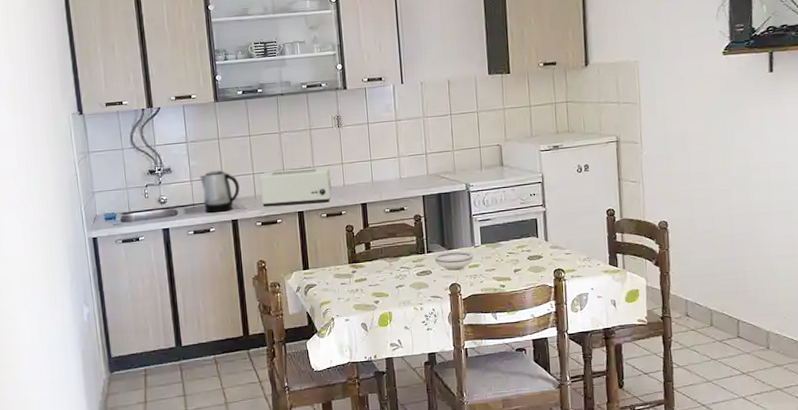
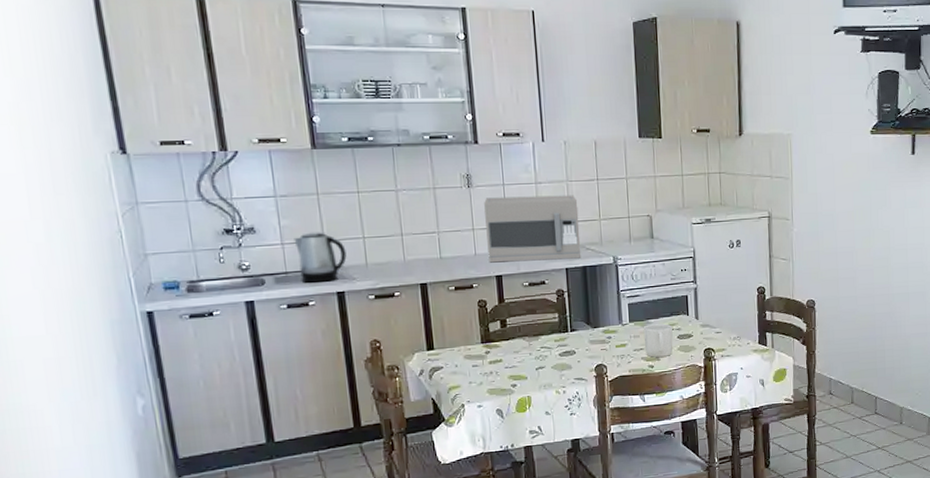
toaster: present [259,167,333,207] -> none [371,233,462,278]
microwave: none [351,129,436,192] -> present [484,195,580,263]
bowl: present [434,249,474,271] -> none [578,328,621,351]
mug: none [494,245,524,278] -> present [643,323,673,358]

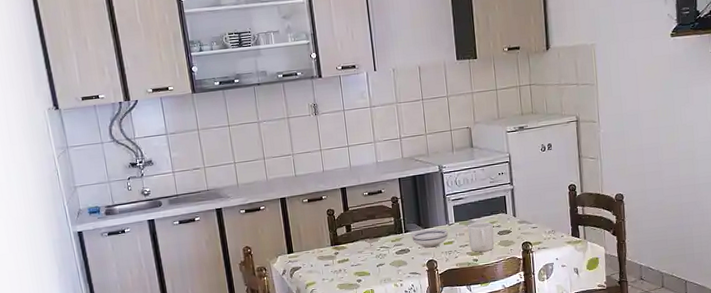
kettle: present [294,232,347,284] -> none [182,160,222,203]
microwave: present [484,195,580,263] -> none [329,114,411,178]
bowl: none [578,328,621,351] -> present [411,228,448,248]

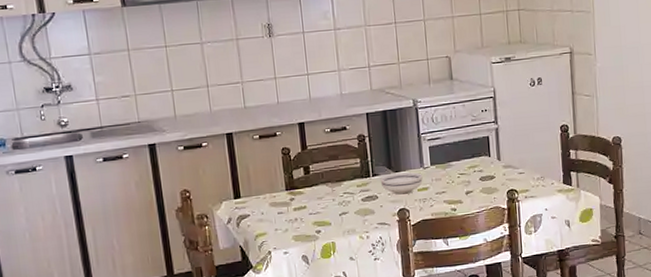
mug: present [467,222,494,252] -> none [444,165,476,201]

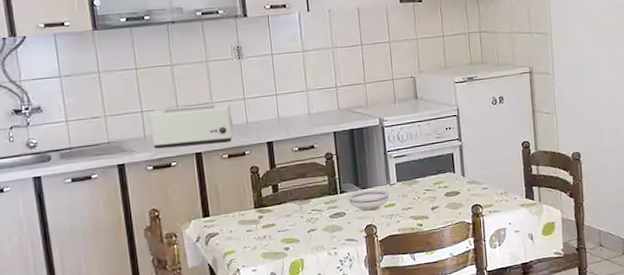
toaster: none [179,82,265,129] -> present [149,103,234,149]

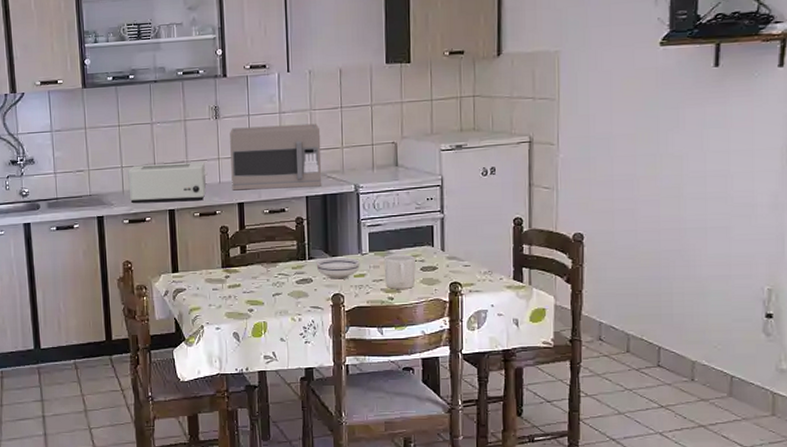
microwave: none [254,61,347,130] -> present [230,123,322,191]
mug: none [410,182,441,216] -> present [383,254,416,289]

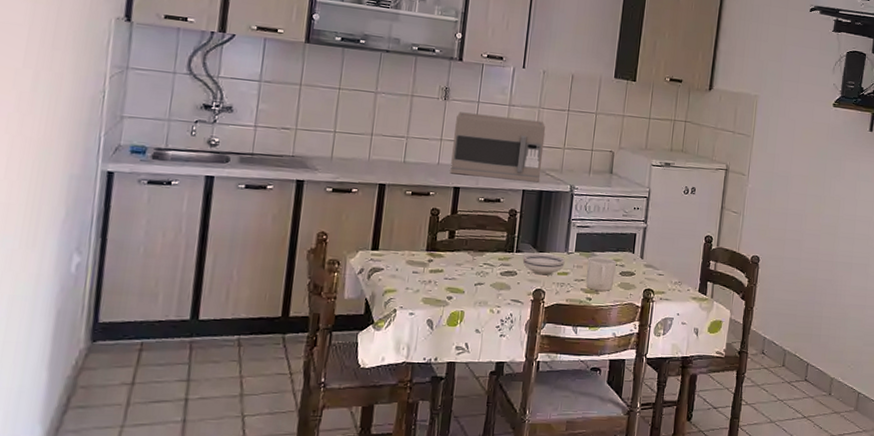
toaster: present [128,162,208,204] -> none [337,132,427,179]

